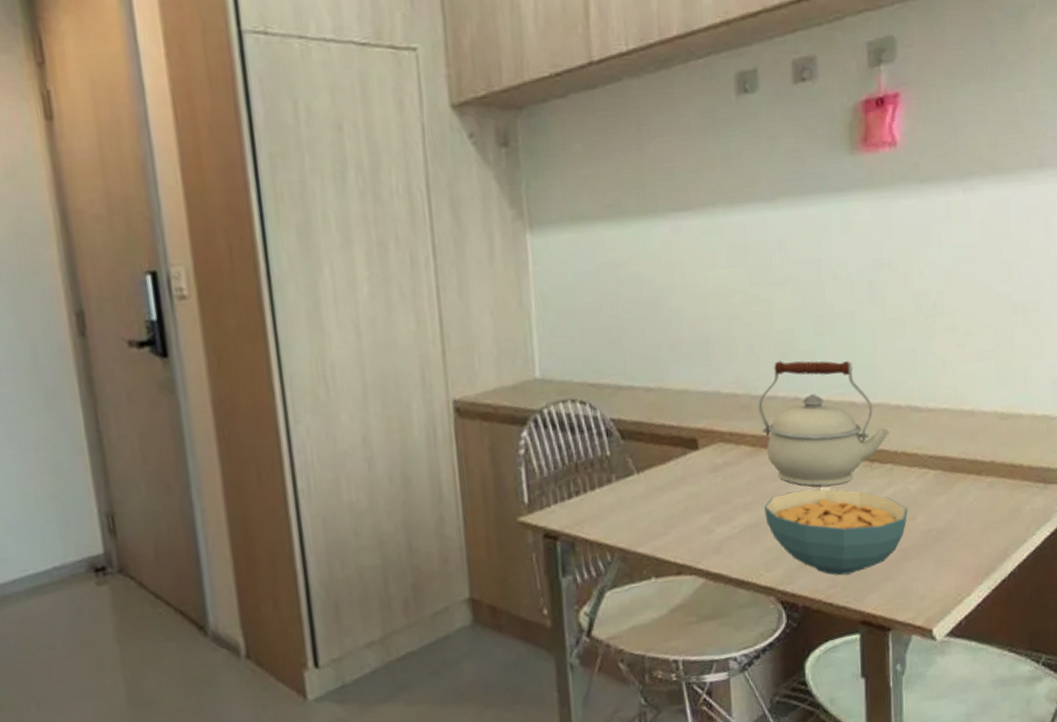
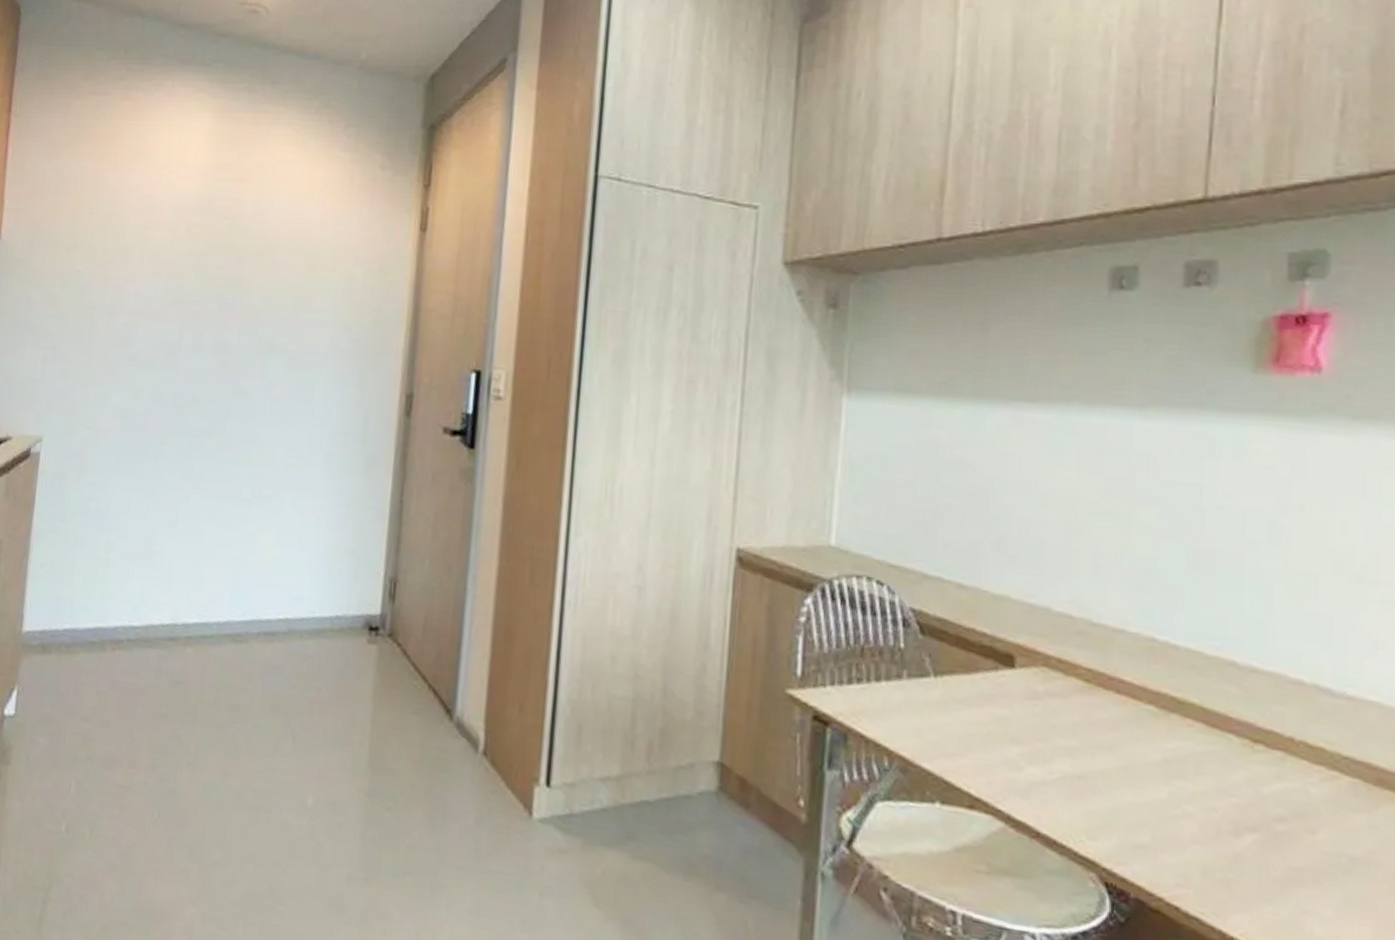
kettle: present [758,361,890,487] -> none [1099,589,1285,760]
cereal bowl: present [764,488,908,576] -> none [1094,749,1305,878]

